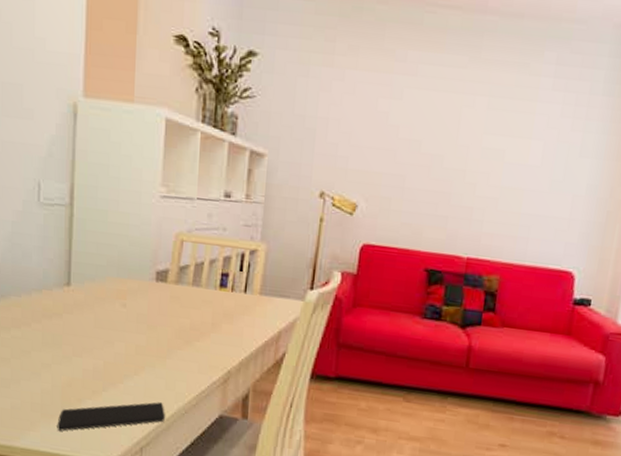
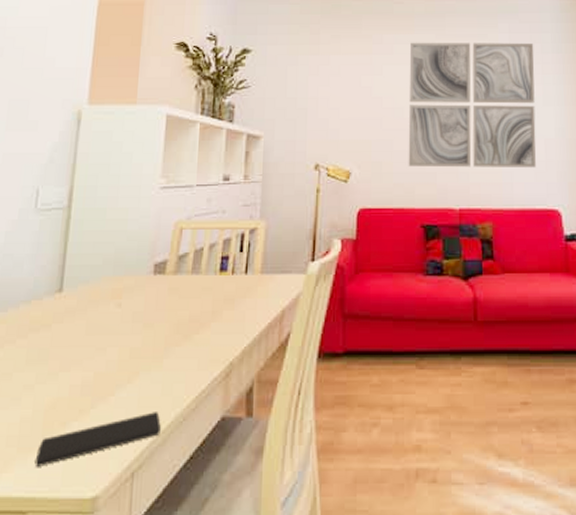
wall art: none [419,63,583,226] -> present [408,42,536,168]

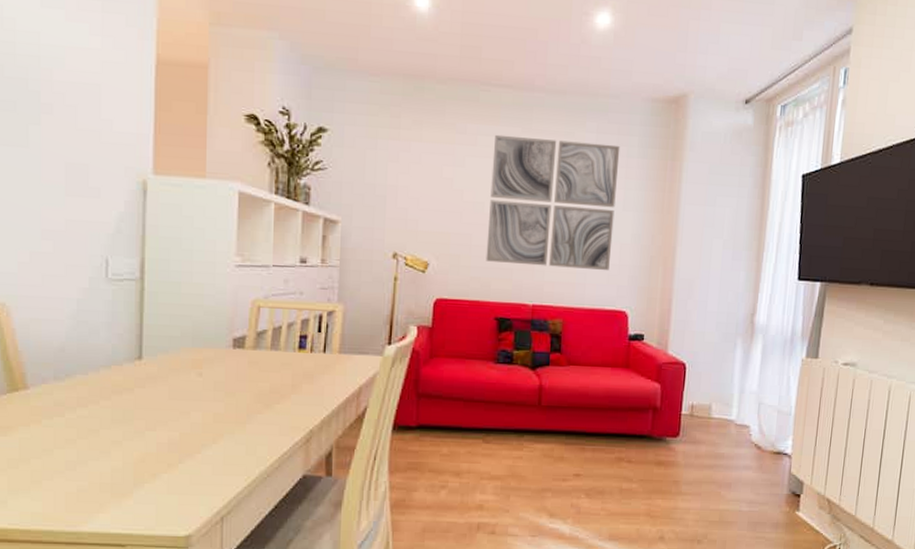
smartphone: present [34,412,161,467] -> none [129,468,246,510]

